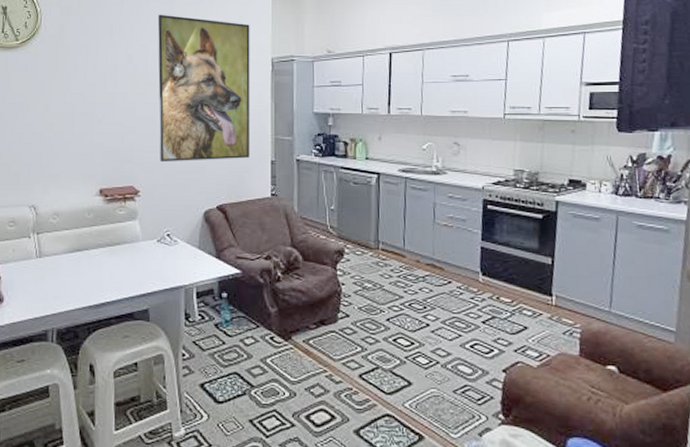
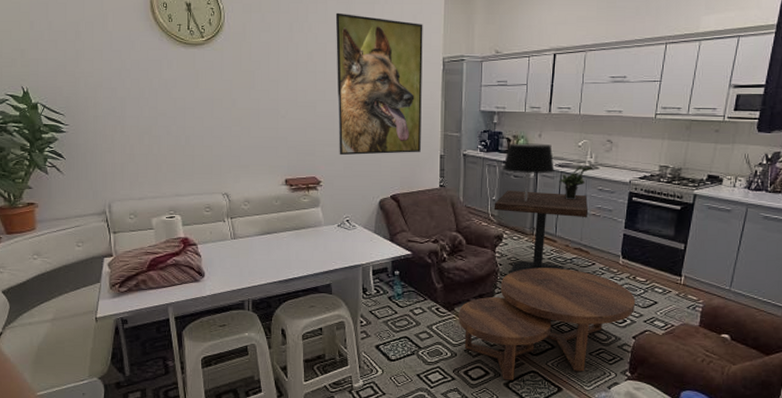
coffee table: none [297,287,503,427] -> present [459,267,636,381]
side table: none [332,199,439,295] -> present [493,191,589,274]
table lamp: none [341,147,398,211] -> present [503,143,555,202]
potted plant: none [404,172,440,209] -> present [559,167,592,200]

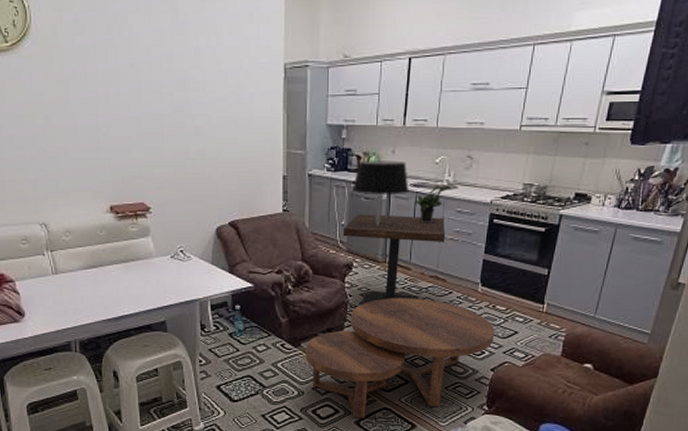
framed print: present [335,12,423,156] -> none [160,11,261,178]

